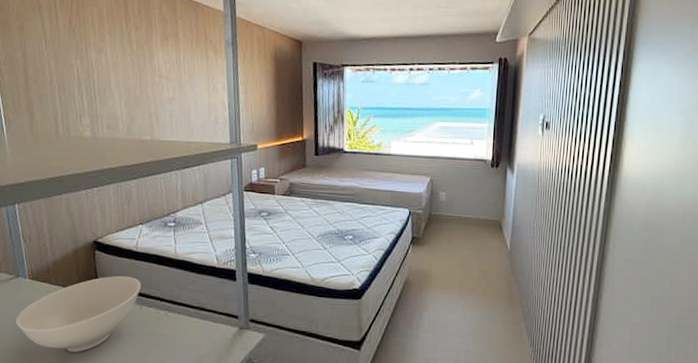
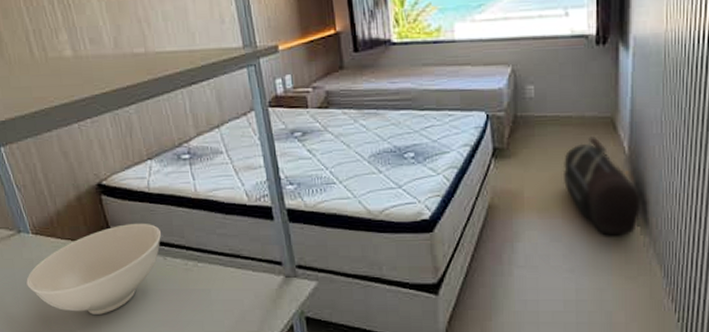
duffel bag: none [461,234,517,311] -> present [562,136,642,236]

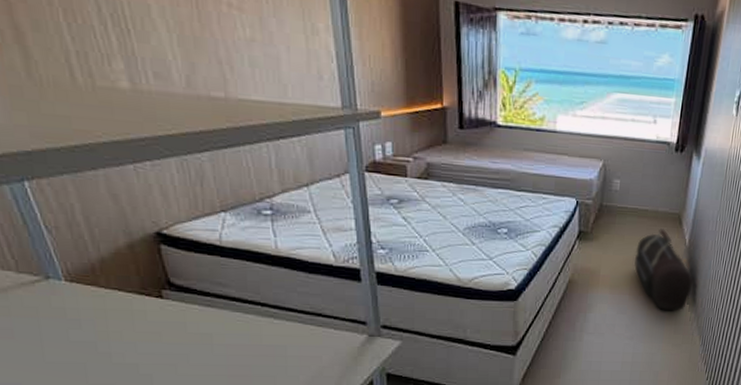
bowl: present [26,223,162,314] -> none [55,276,233,369]

